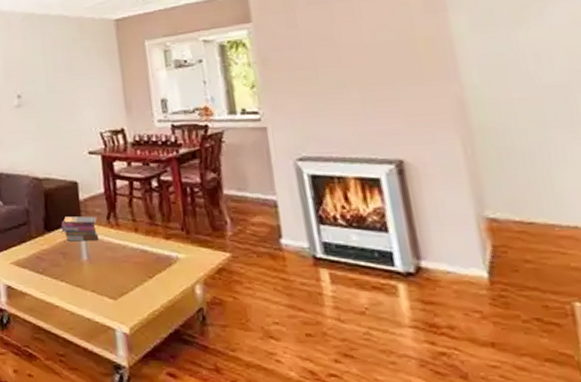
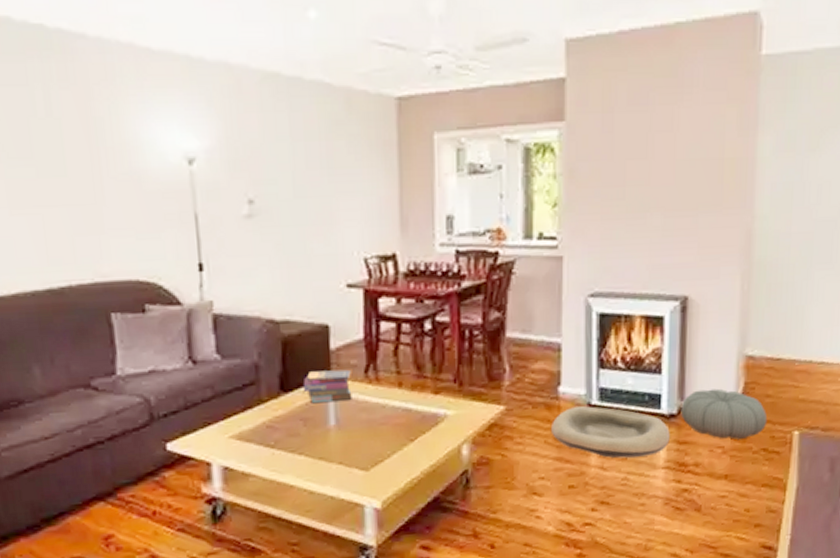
dog bed: none [278,259,412,313] -> present [552,406,670,459]
pouf: none [418,250,534,305] -> present [680,388,768,439]

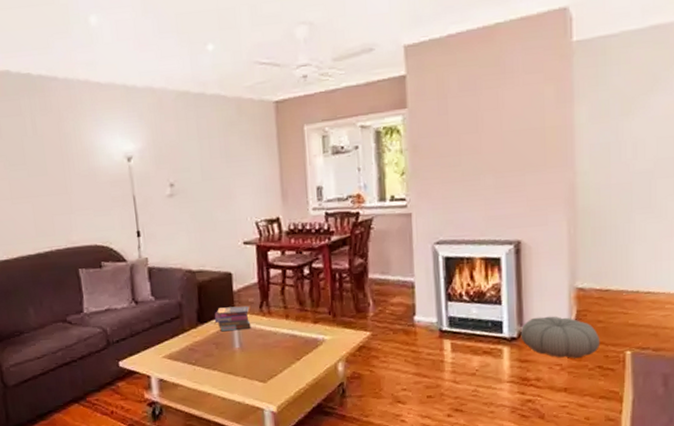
dog bed: present [552,406,670,459] -> none [410,331,512,374]

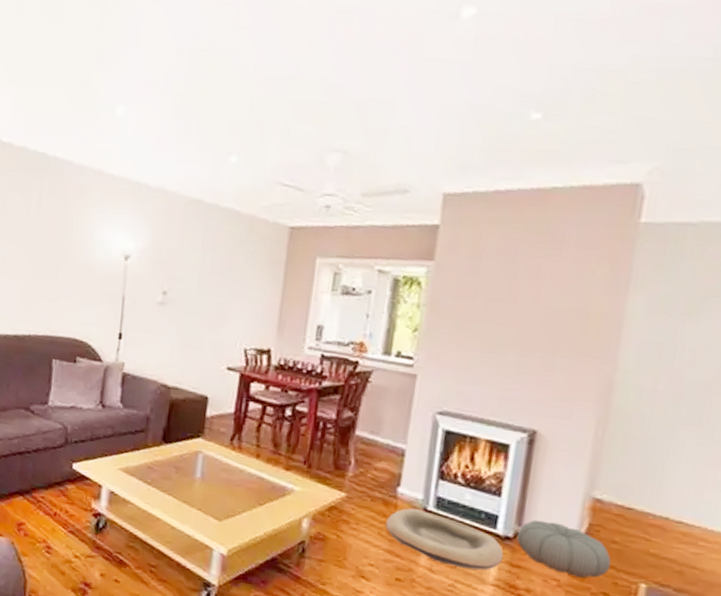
books: present [214,305,251,332] -> none [180,431,220,460]
dog bed: none [410,331,512,374] -> present [386,508,503,570]

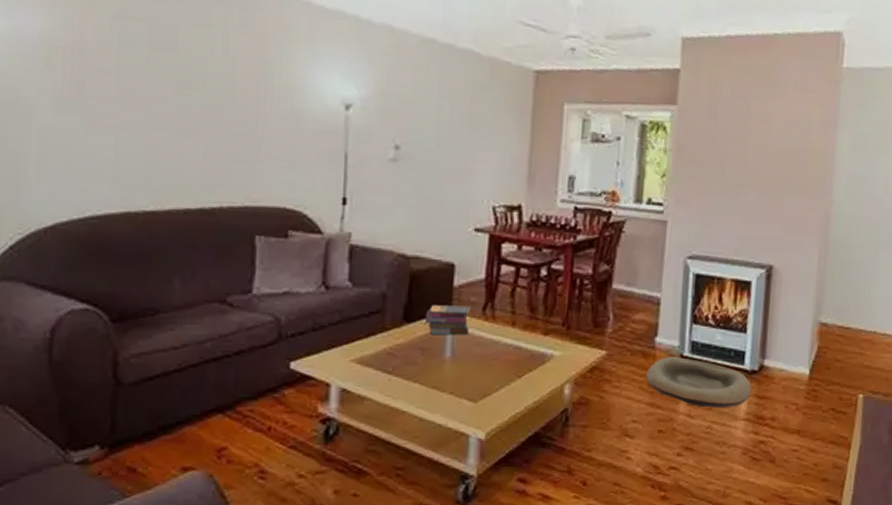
books: none [180,431,220,460] -> present [424,305,470,335]
pouf: present [516,520,612,578] -> none [761,350,837,398]

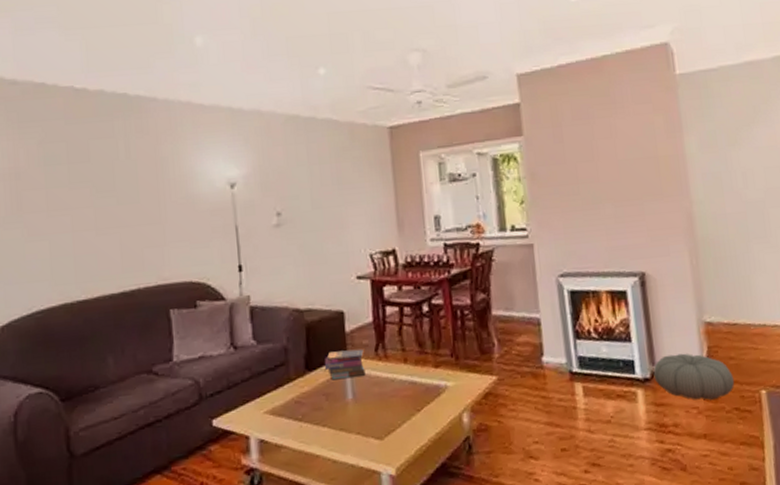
dog bed: present [646,357,751,408] -> none [539,373,648,422]
pouf: none [761,350,837,398] -> present [653,353,735,400]

